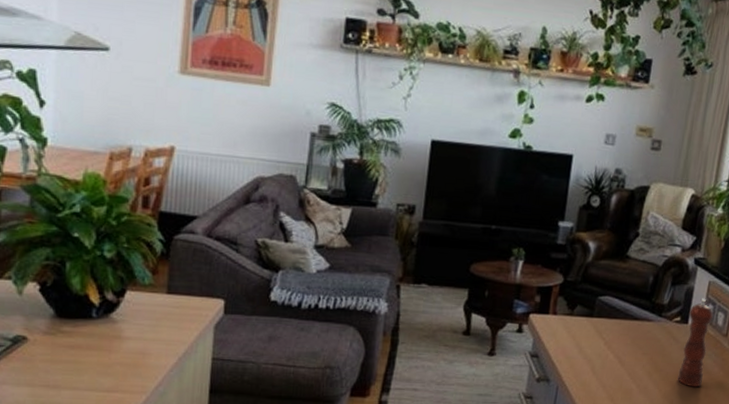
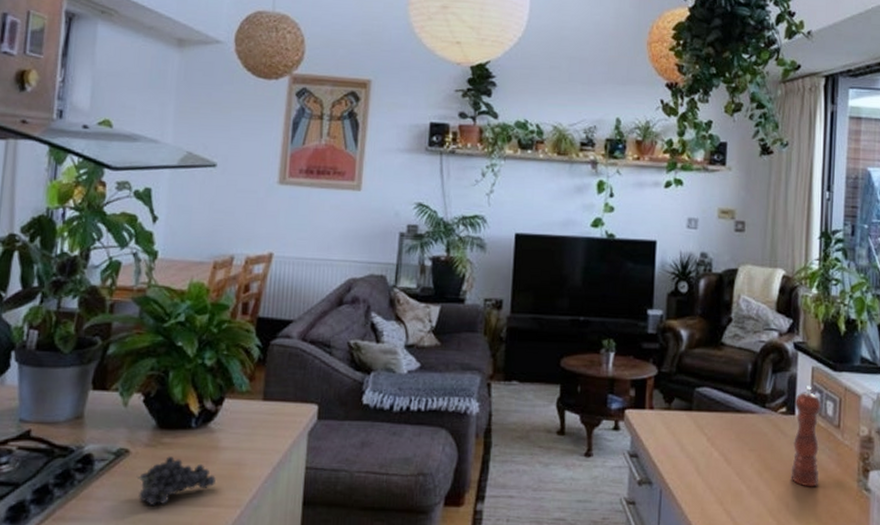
fruit: none [36,344,120,390] -> present [136,456,216,505]

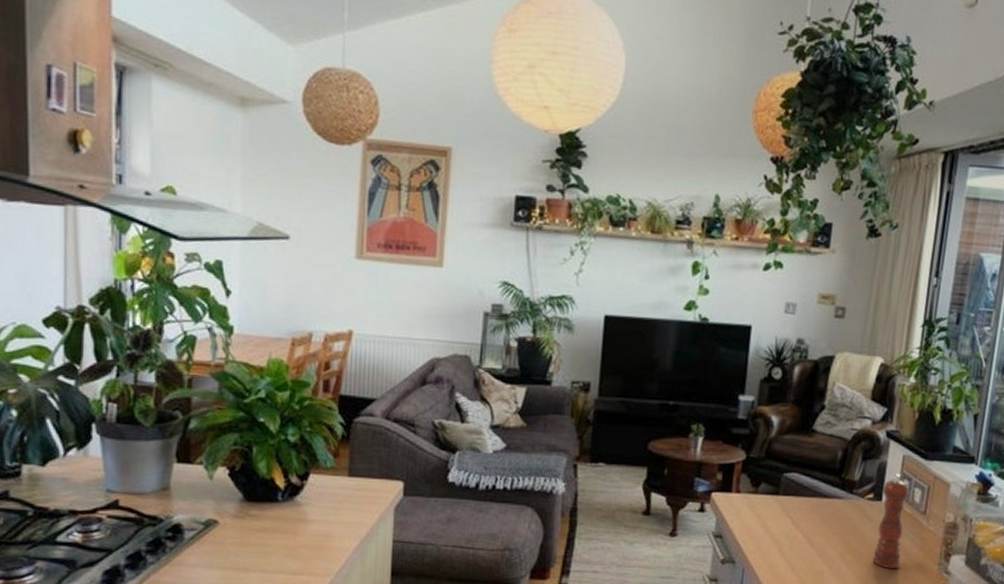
fruit: present [136,456,216,505] -> none [226,527,305,572]

